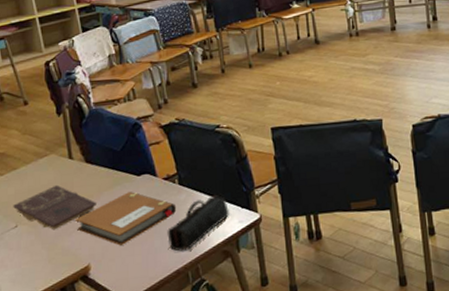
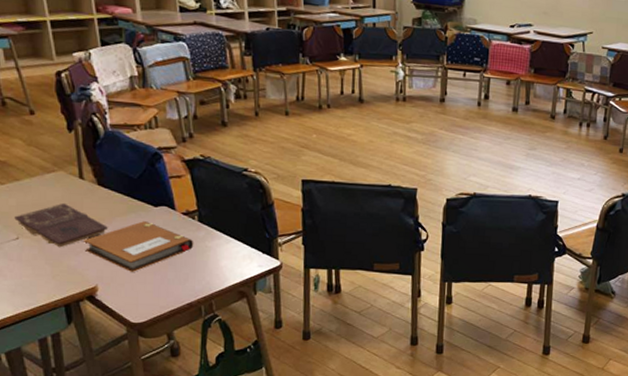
pencil case: present [167,195,230,252] -> none [182,237,250,286]

